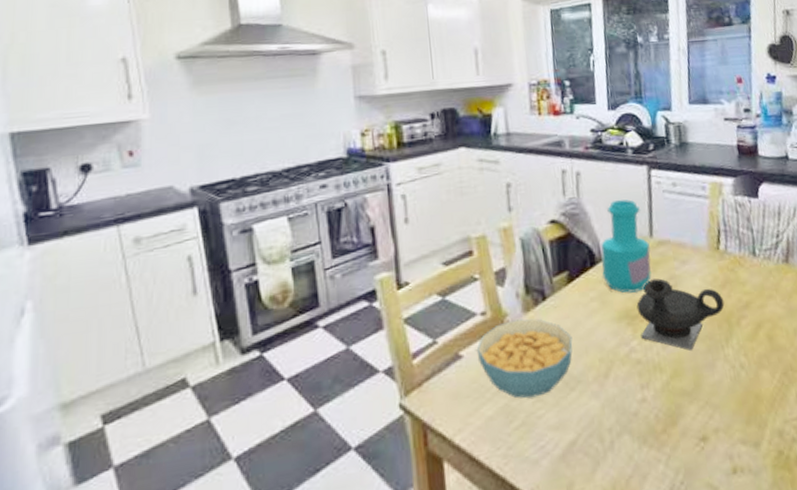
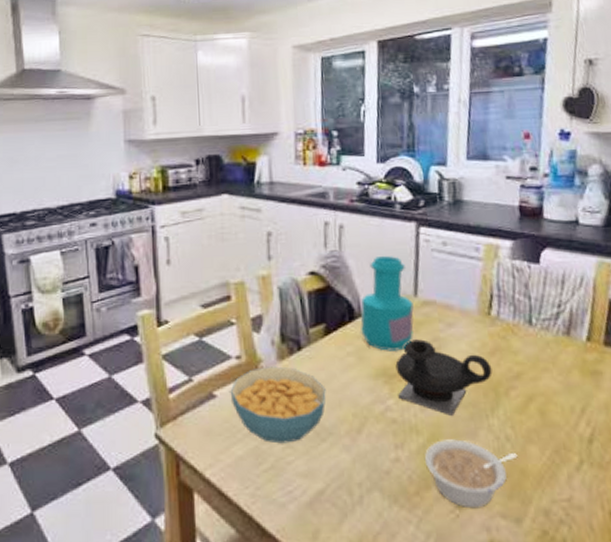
legume: none [668,372,752,440] -> present [424,439,518,509]

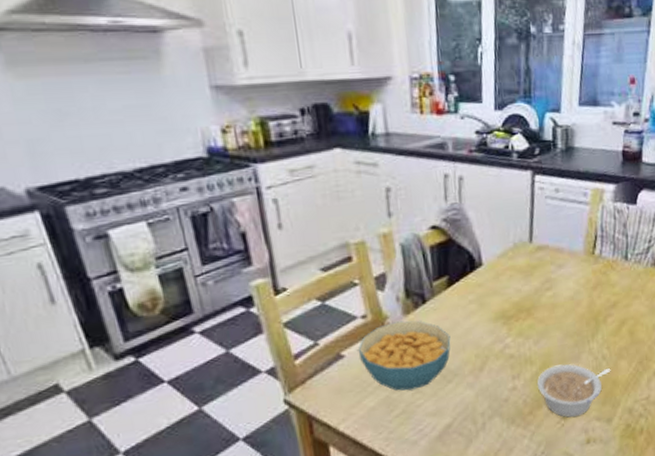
bottle: present [360,255,414,351] -> none [481,205,529,296]
teapot: present [395,339,493,416] -> none [513,281,594,346]

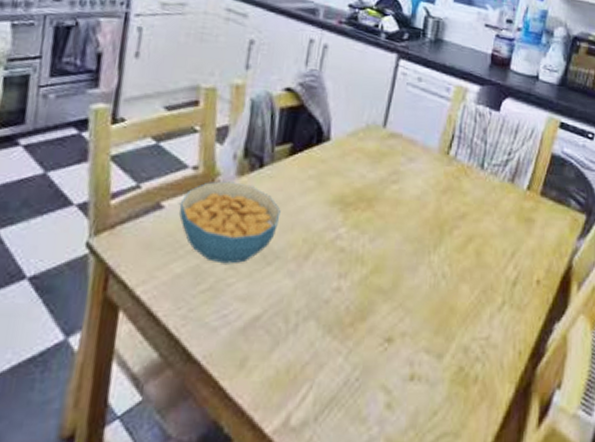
legume: present [536,364,611,418] -> none [364,272,450,343]

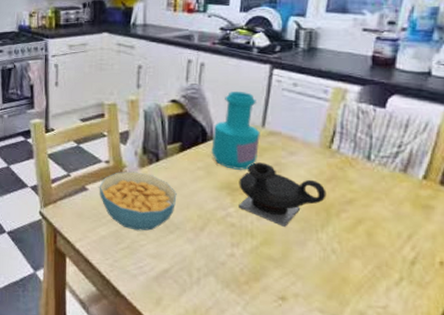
bottle: none [326,81,381,180] -> present [211,91,260,170]
teapot: none [350,170,442,249] -> present [238,162,326,227]

